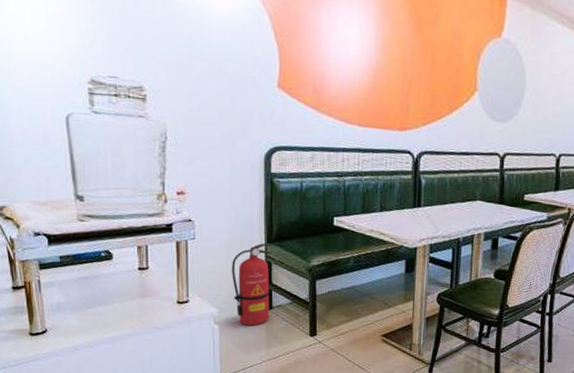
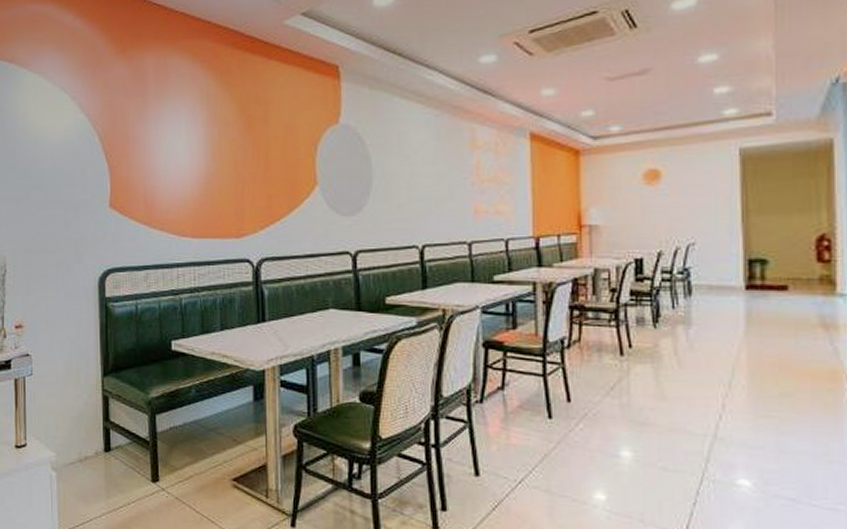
fire extinguisher: present [232,243,272,326] -> none [69,375,109,471]

